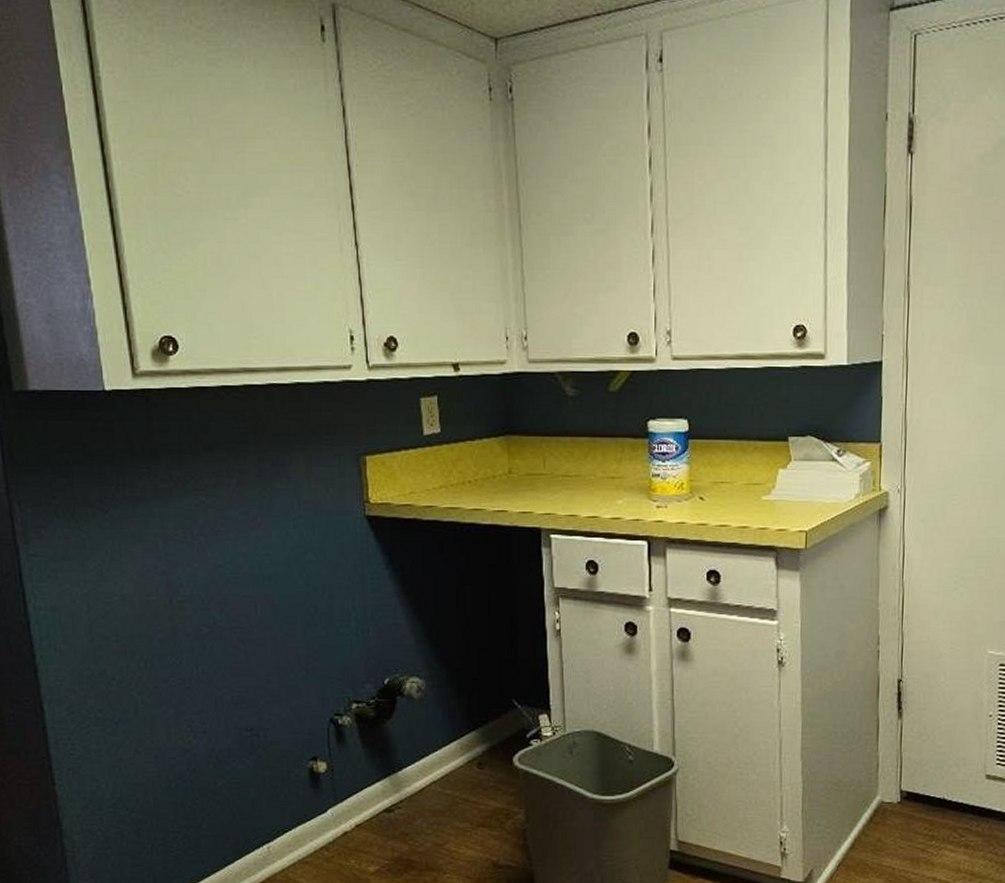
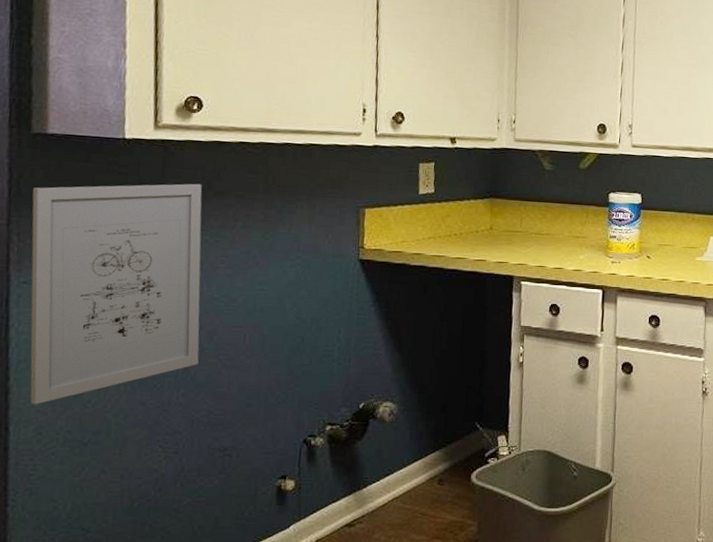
wall art: none [25,437,213,683] -> present [30,183,202,405]

